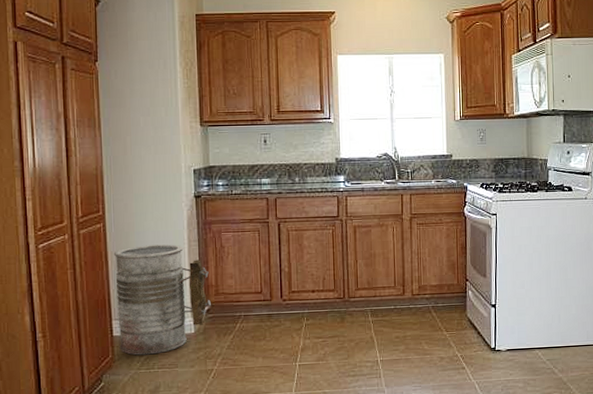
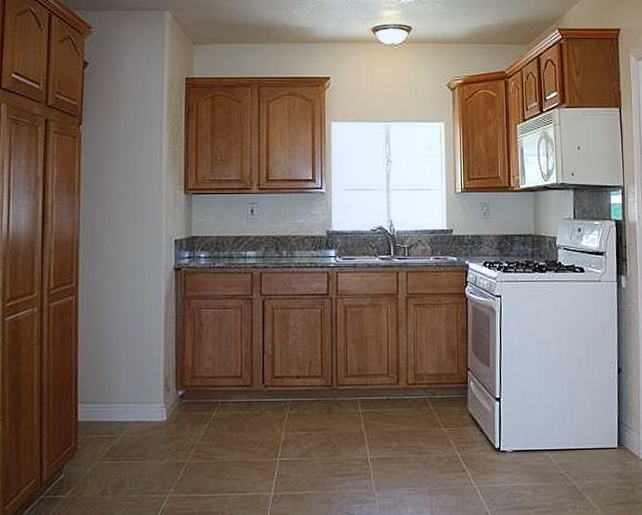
trash can: present [113,244,211,356] -> none [83,320,186,444]

